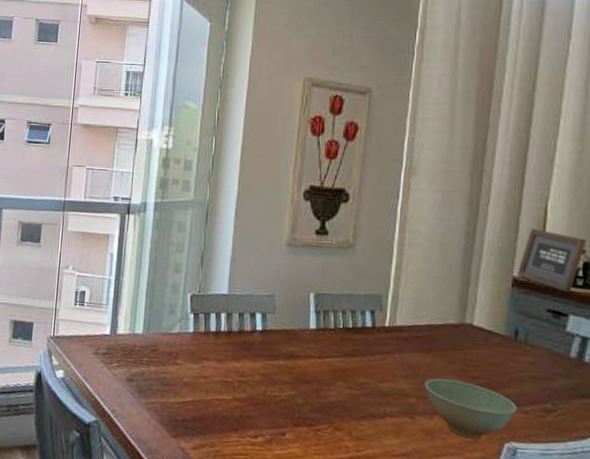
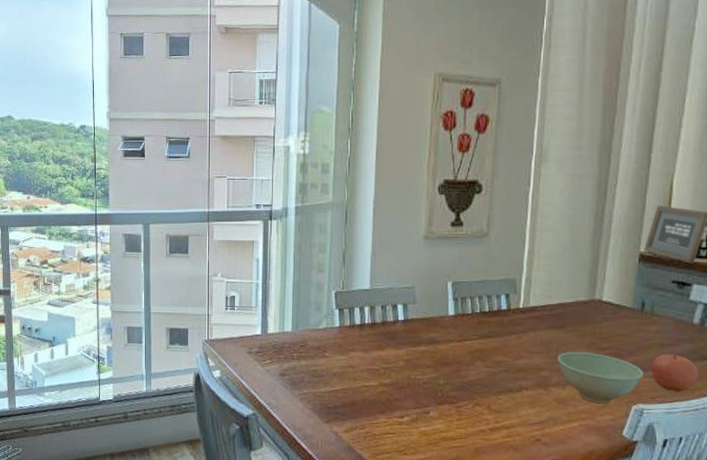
fruit: none [525,388,576,432] -> present [651,354,698,391]

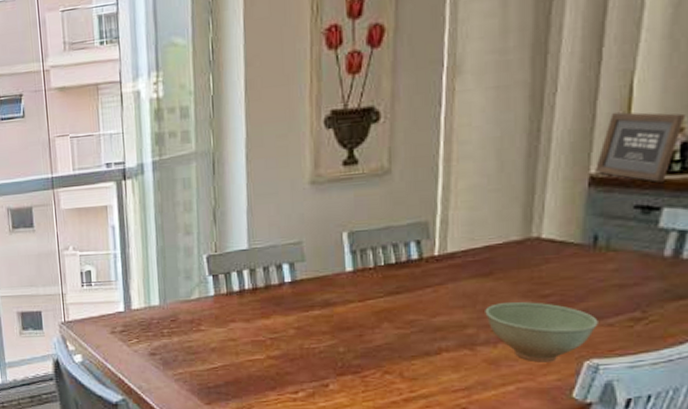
fruit: present [651,354,698,391] -> none [607,296,672,341]

